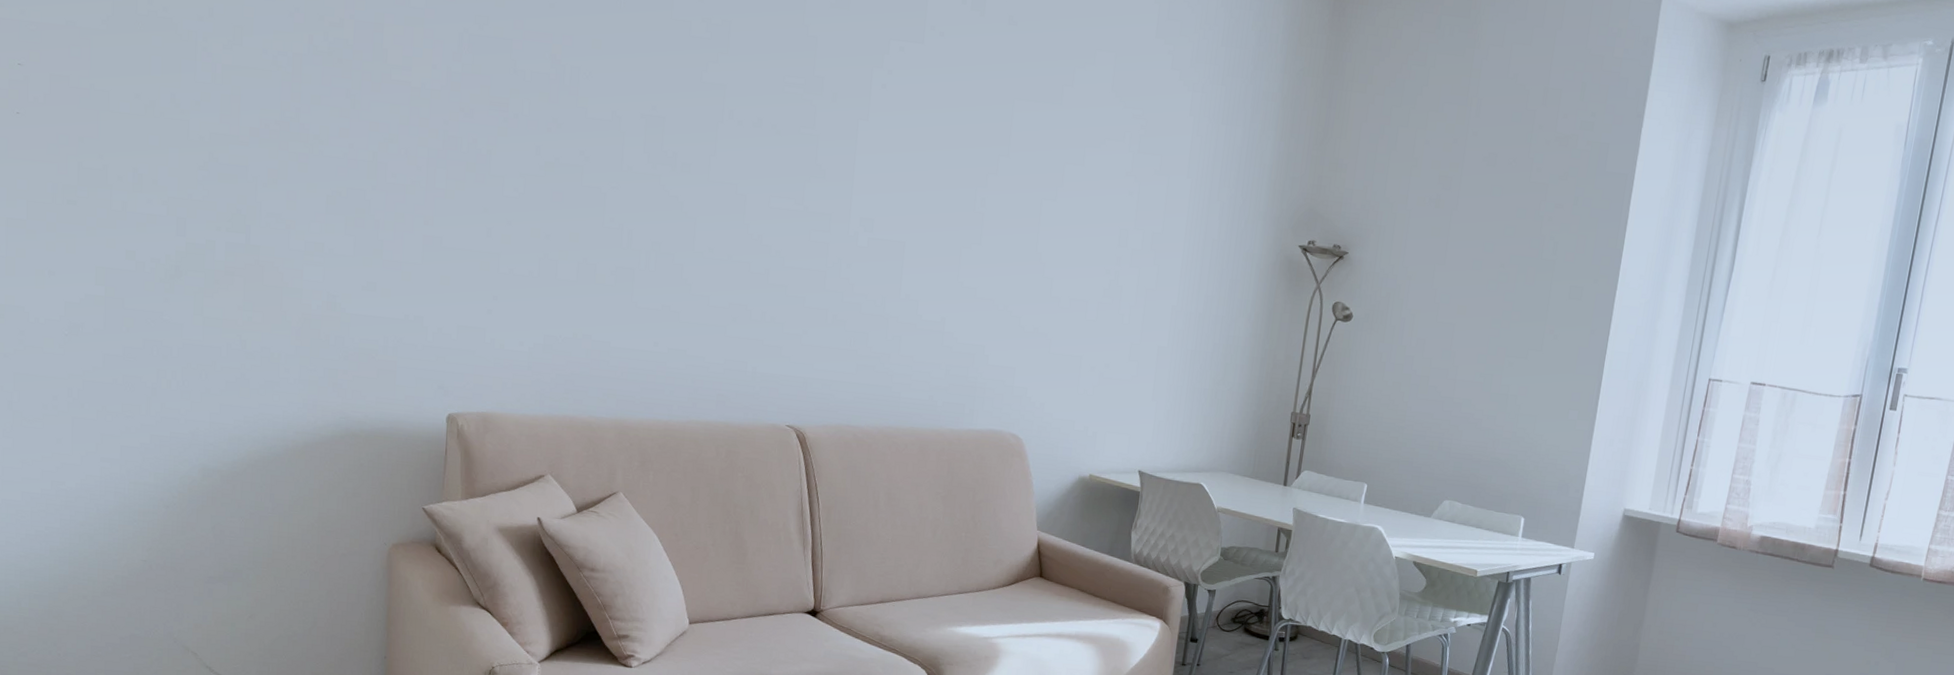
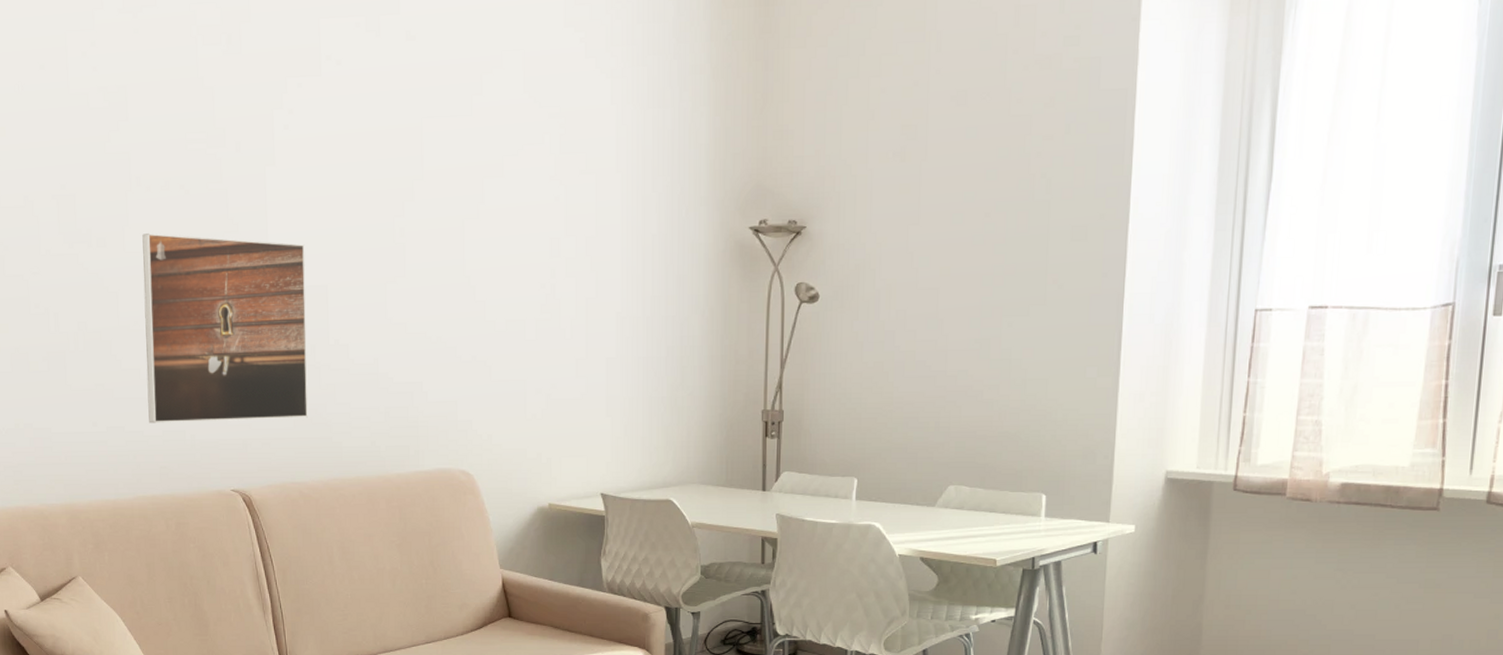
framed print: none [712,166,888,365] -> present [142,233,309,423]

